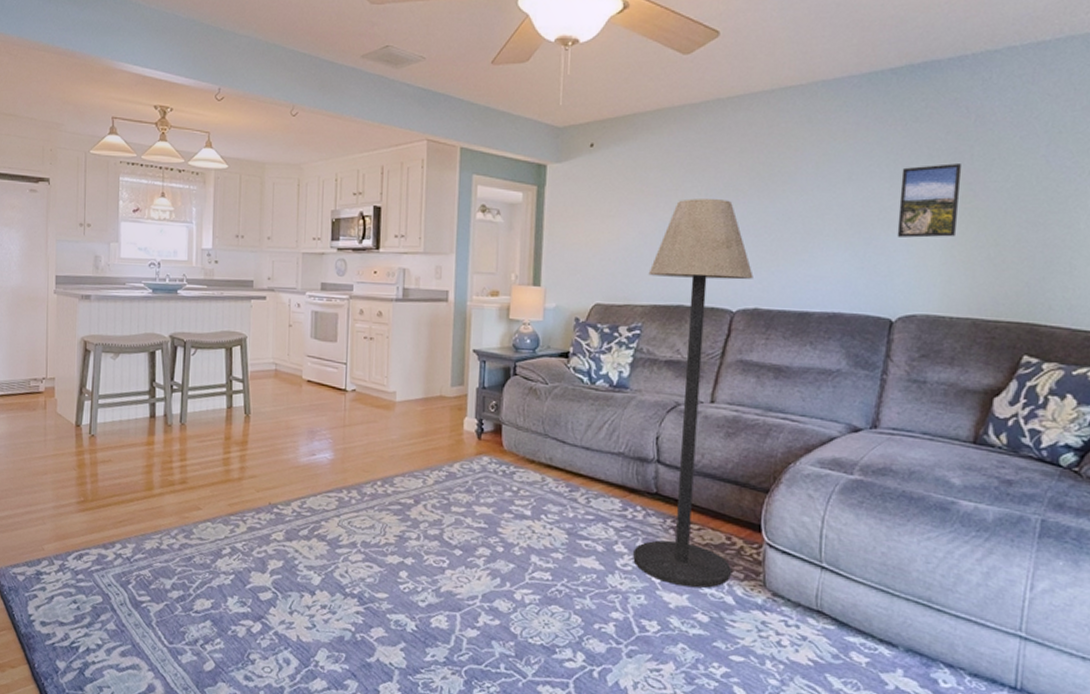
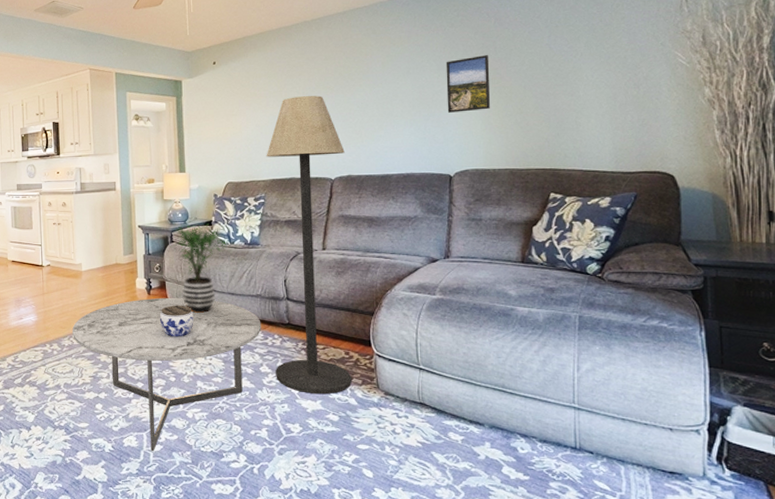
coffee table: none [377,444,621,638] -> present [72,297,262,452]
jar: none [490,455,535,498] -> present [159,305,194,337]
potted plant: none [512,353,587,469] -> present [170,224,227,313]

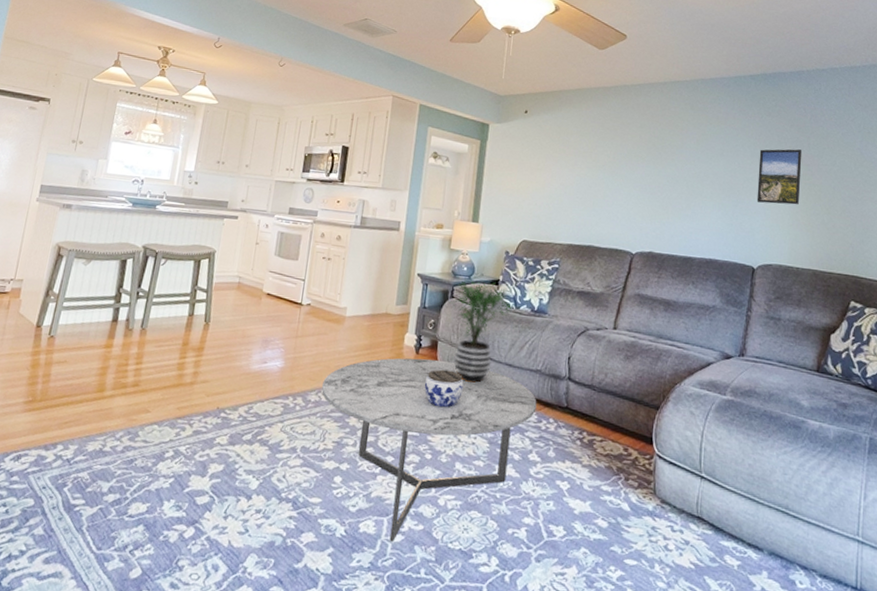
floor lamp: present [266,96,352,395] -> none [544,160,649,495]

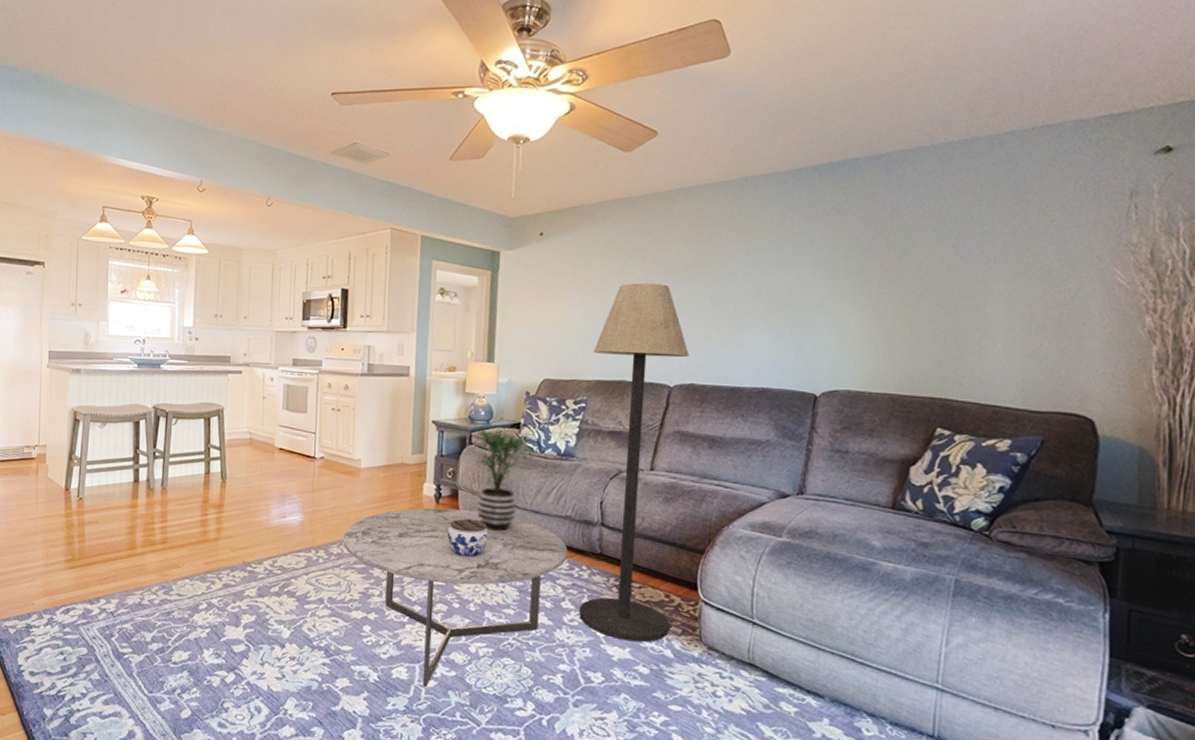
floor lamp: none [544,160,649,495] -> present [579,283,689,642]
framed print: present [756,149,803,205] -> none [820,252,880,320]

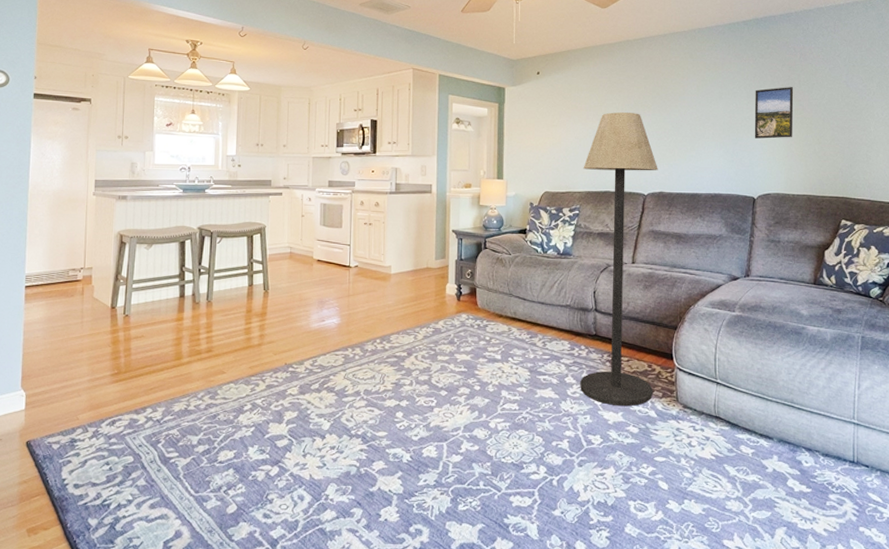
coffee table: present [343,508,568,688] -> none [377,304,569,463]
jar: present [447,518,488,558] -> none [467,312,503,345]
potted plant: present [468,424,537,531] -> none [483,231,541,321]
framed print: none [820,252,880,320] -> present [754,87,794,139]

